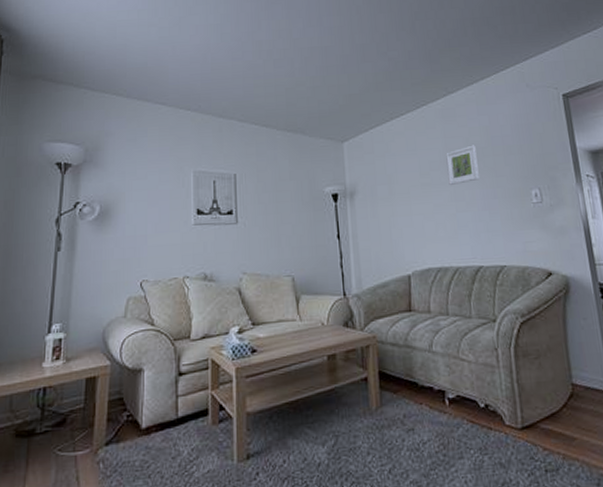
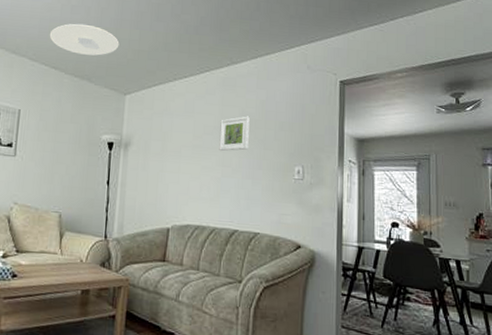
ceiling light: none [255,76,329,108] -> present [49,23,120,56]

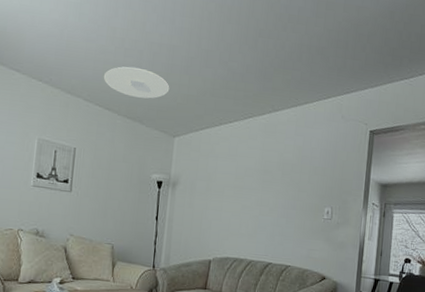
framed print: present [219,116,250,152] -> none [258,160,287,192]

